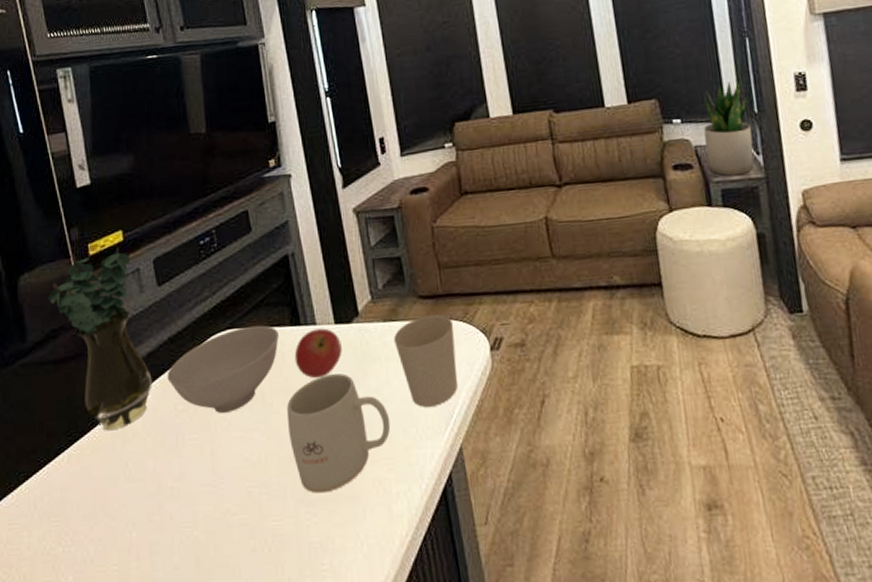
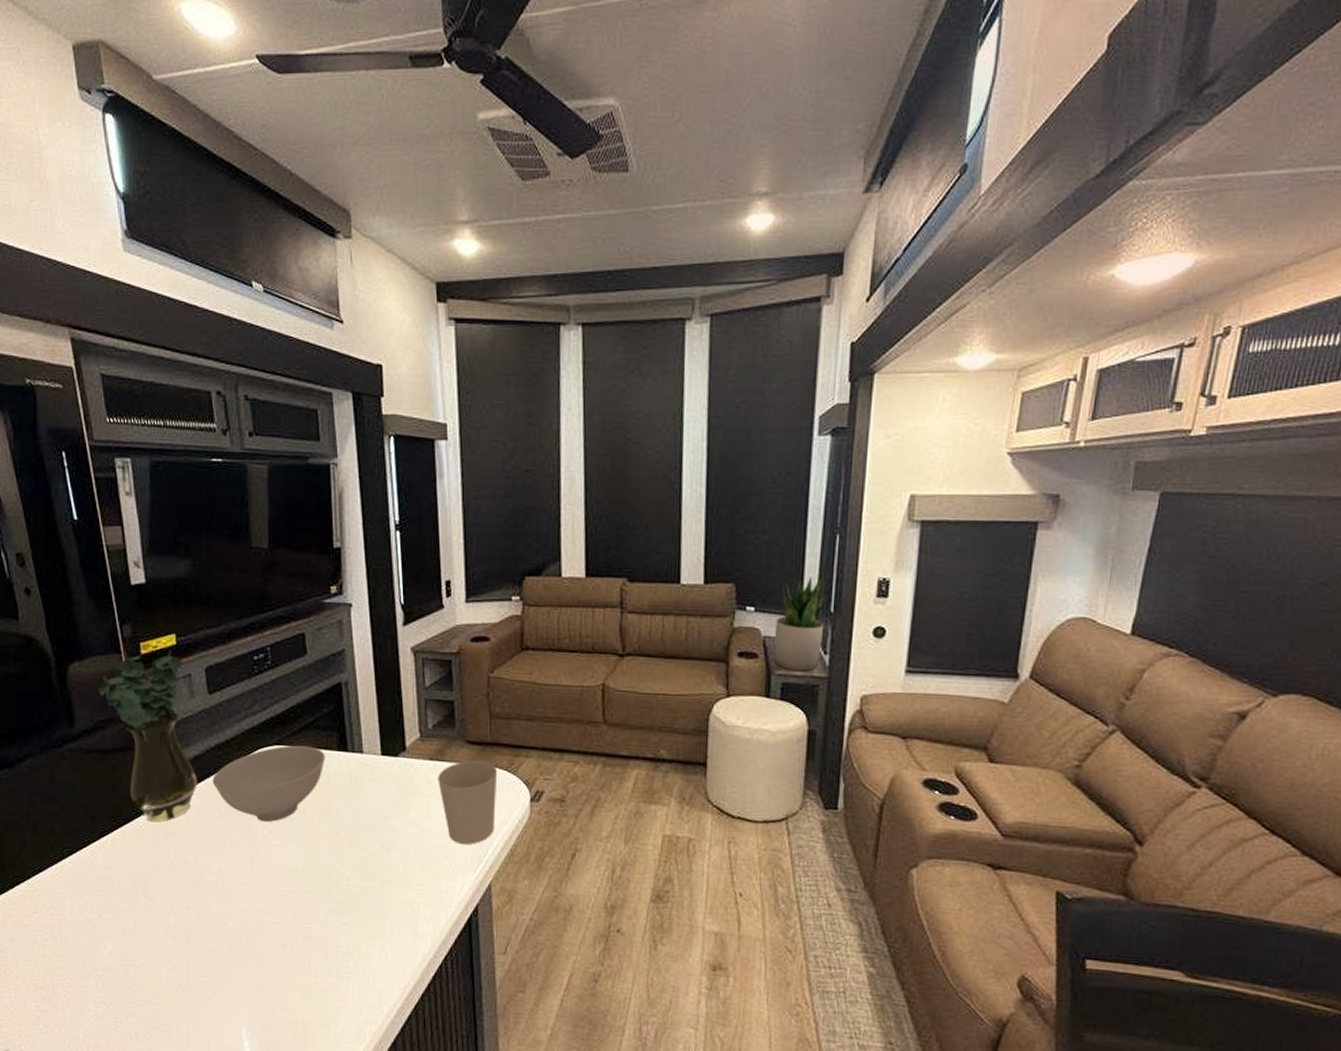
mug: present [287,373,391,493] -> none [327,801,425,906]
fruit: present [294,328,342,378] -> none [339,757,386,802]

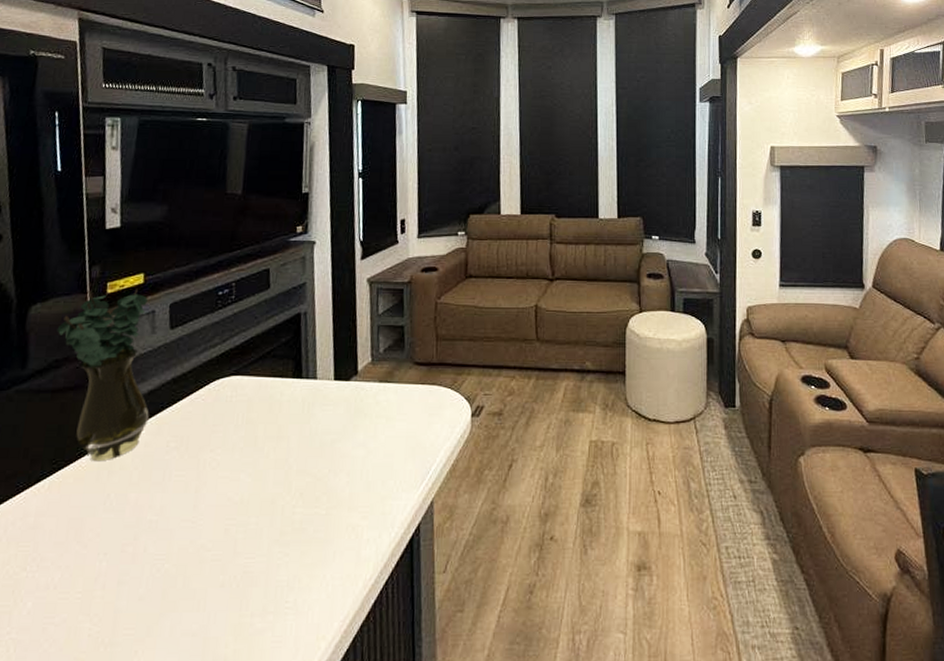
bowl: present [212,745,325,822] -> none [164,374,280,453]
dixie cup: present [438,760,497,844] -> none [386,380,441,462]
planter: present [773,577,827,672] -> none [675,211,715,288]

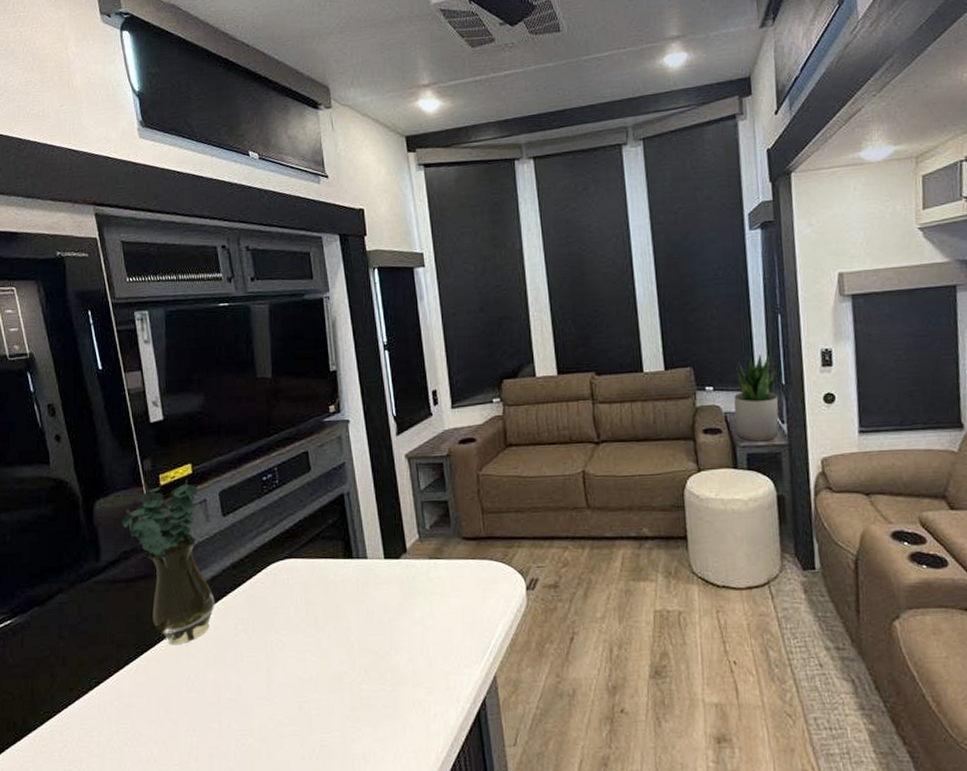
planter: none [675,211,715,288] -> present [734,354,779,442]

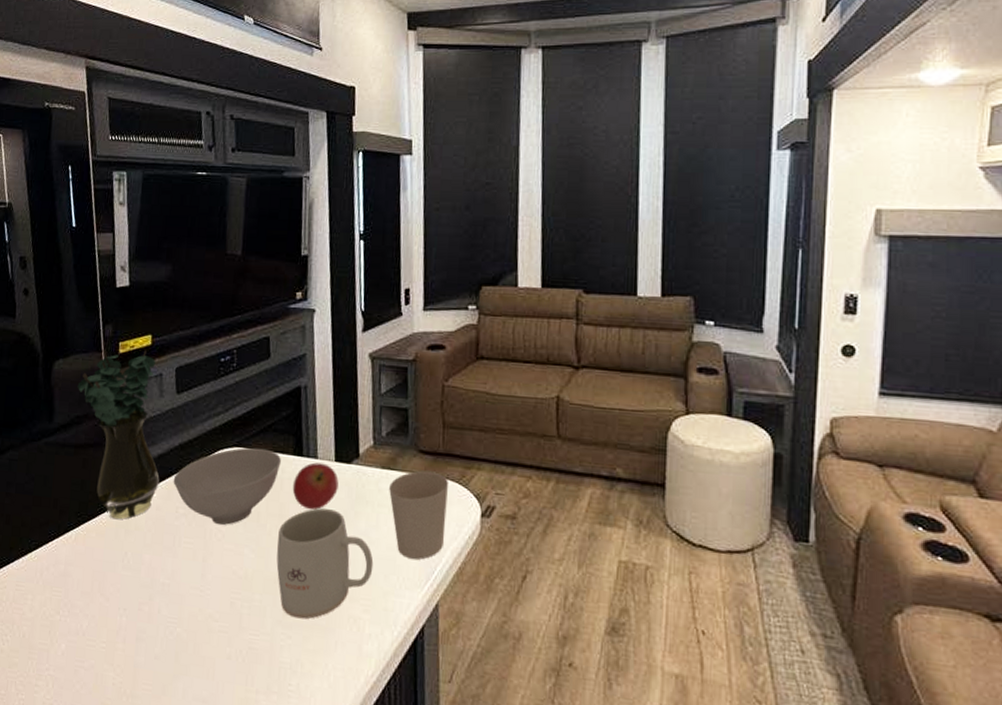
bowl: none [228,556,332,634] -> present [173,447,281,525]
mug: none [338,604,432,711] -> present [276,508,374,619]
fruit: none [346,562,390,607] -> present [292,462,339,510]
dixie cup: none [438,555,495,638] -> present [389,470,448,560]
planter: present [734,354,779,442] -> none [735,291,791,390]

